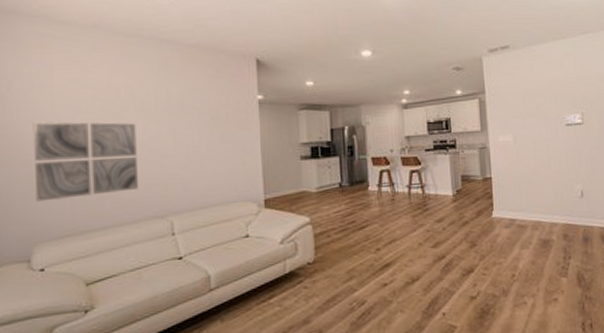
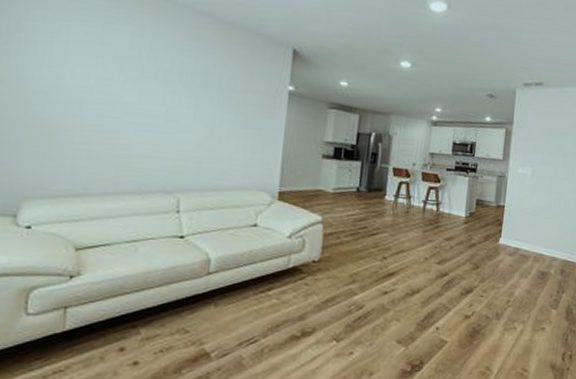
wall art: present [33,121,138,202] -> none [32,70,155,160]

